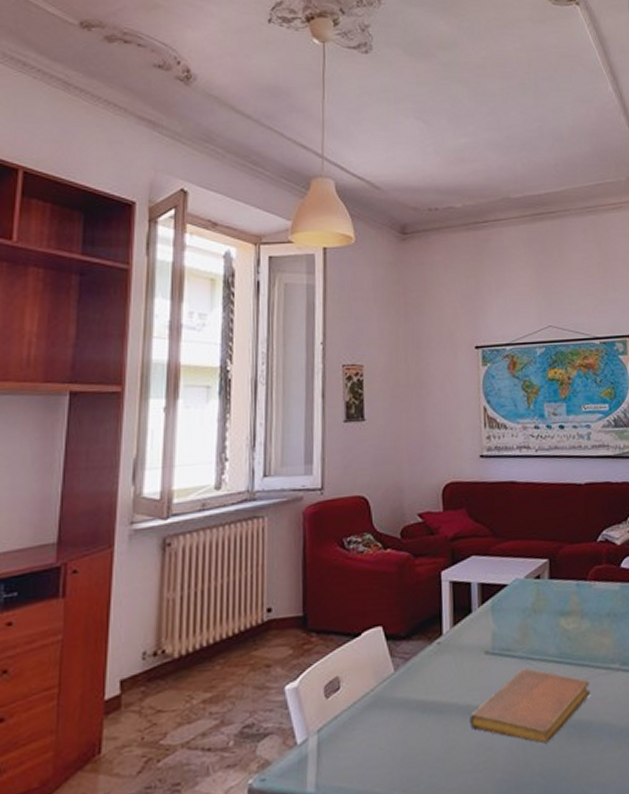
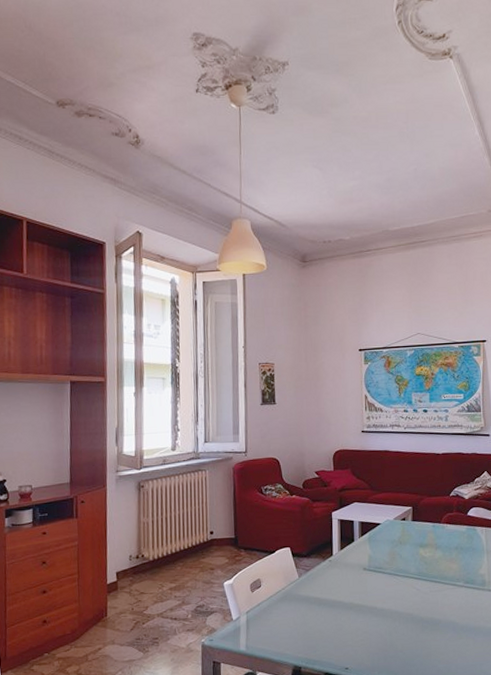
notebook: present [469,668,591,744] -> none [351,581,441,632]

